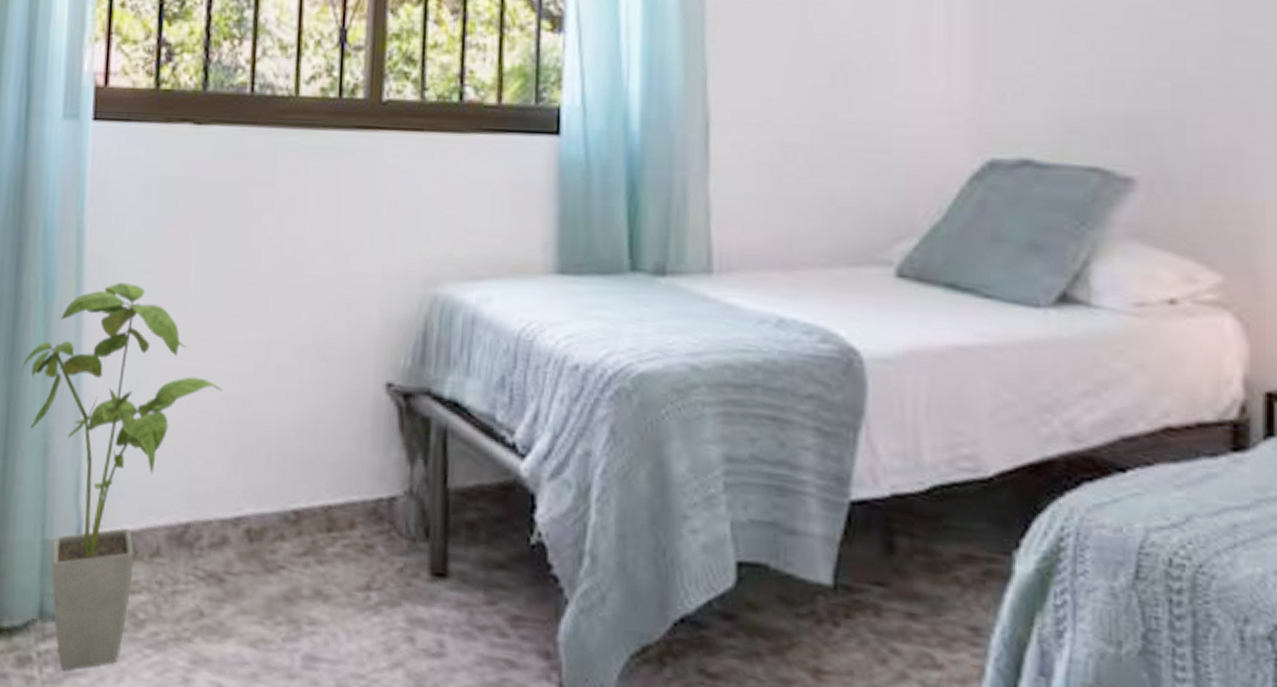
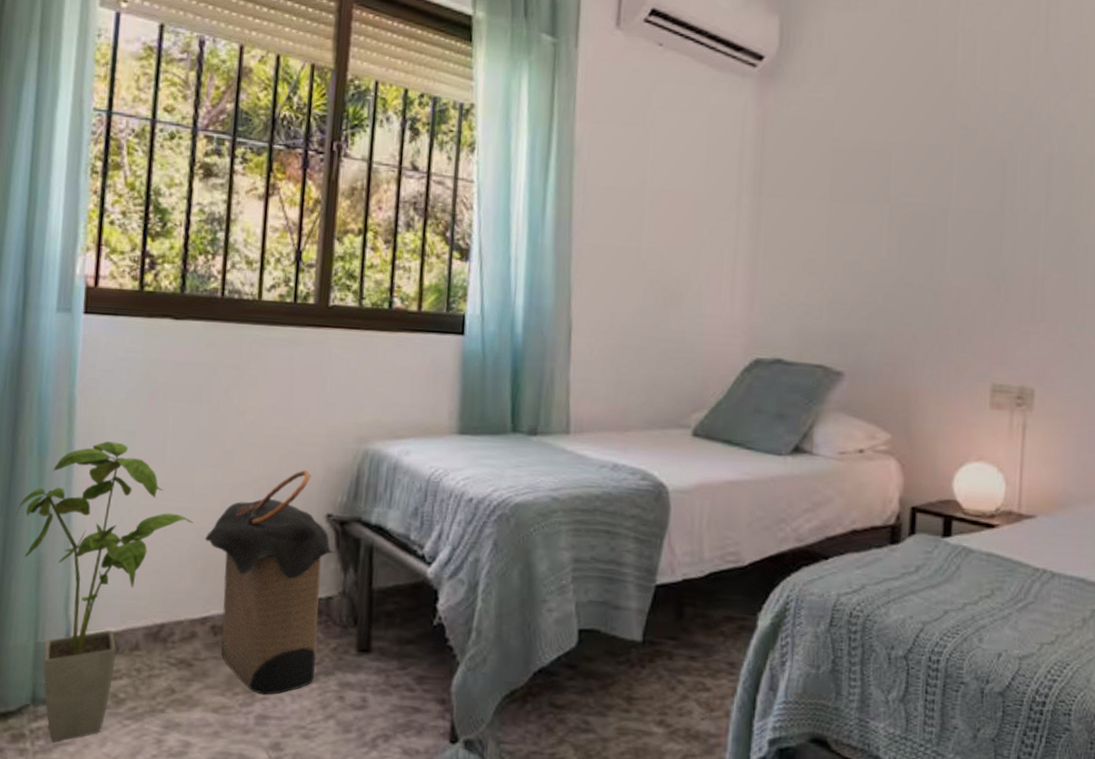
laundry hamper: none [237,321,399,629] -> present [205,469,336,695]

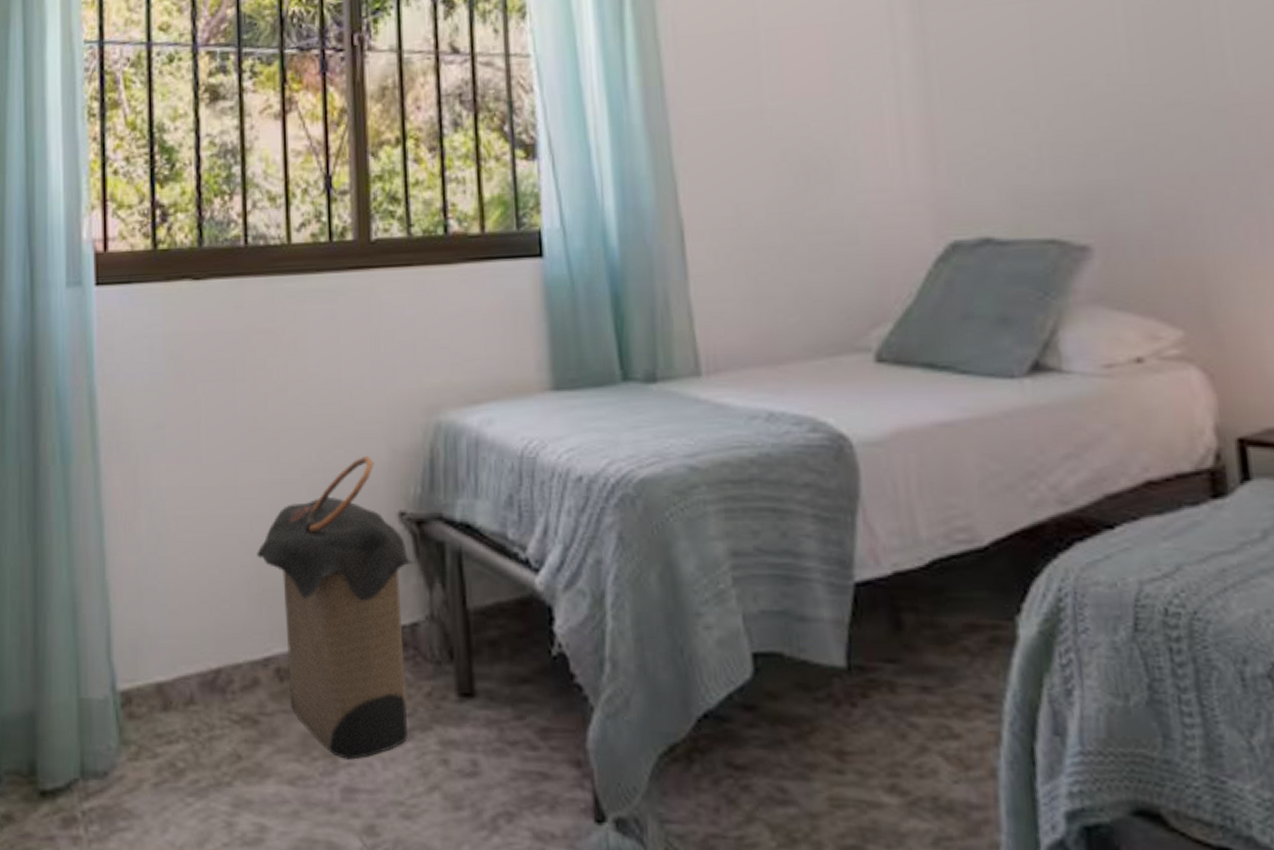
house plant: present [16,441,194,742] -> none [45,440,242,827]

